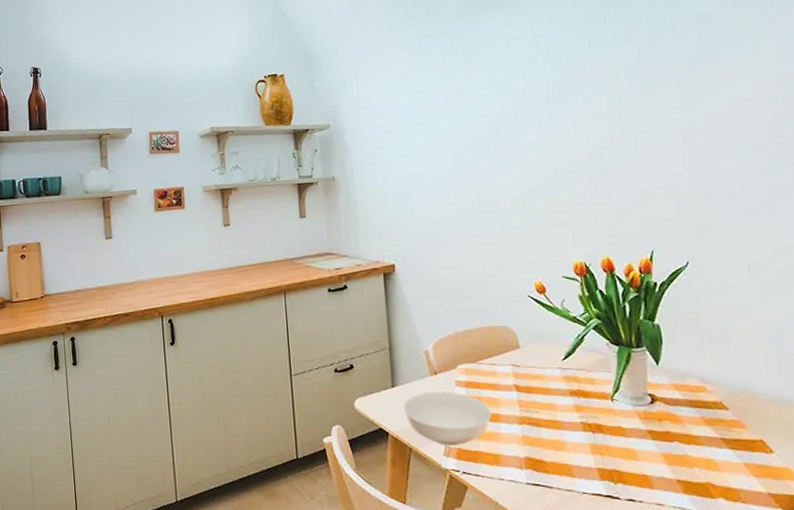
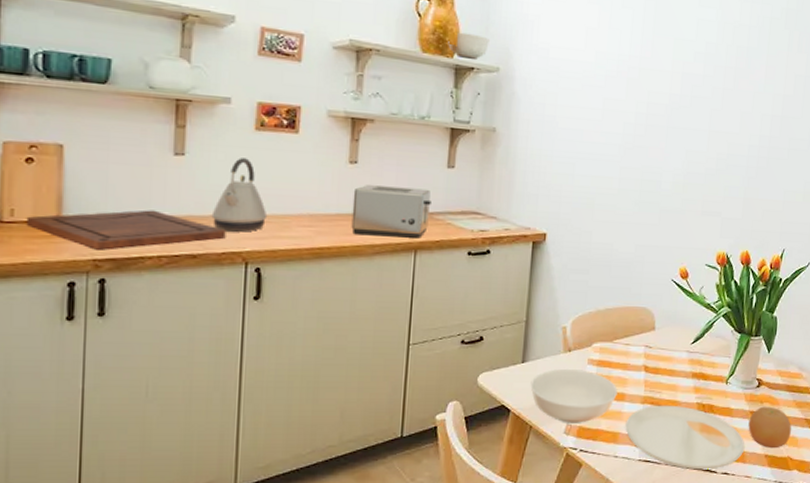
cutting board: none [25,282,146,316] -> present [26,210,226,250]
kettle: none [134,234,172,293] -> present [211,158,268,232]
toaster: none [230,239,292,285] -> present [351,184,431,238]
bowl: none [284,101,318,124] -> present [448,32,490,61]
plate: none [505,425,650,495] -> present [625,405,745,470]
fruit: none [648,424,706,473] -> present [748,406,792,449]

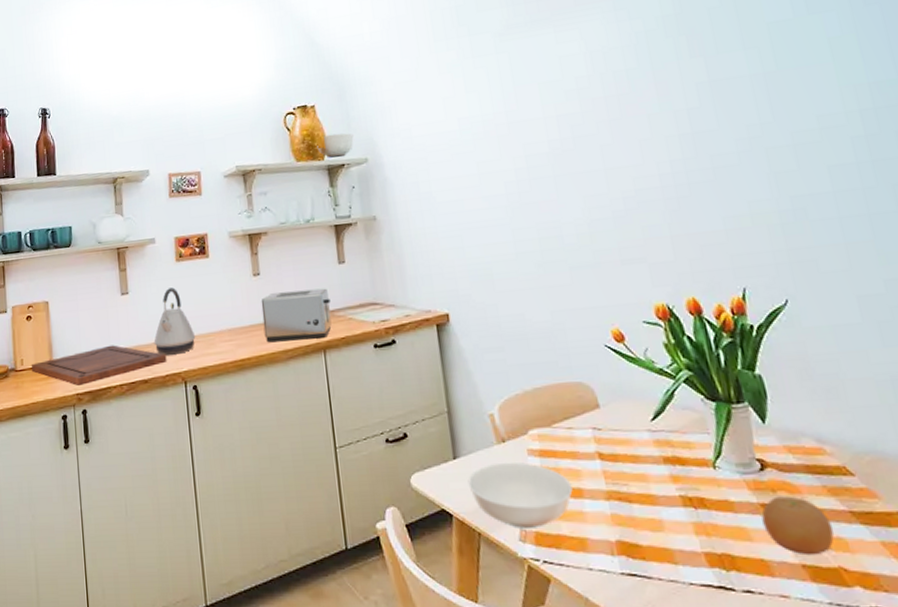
plate: present [625,405,745,470] -> none [591,500,768,587]

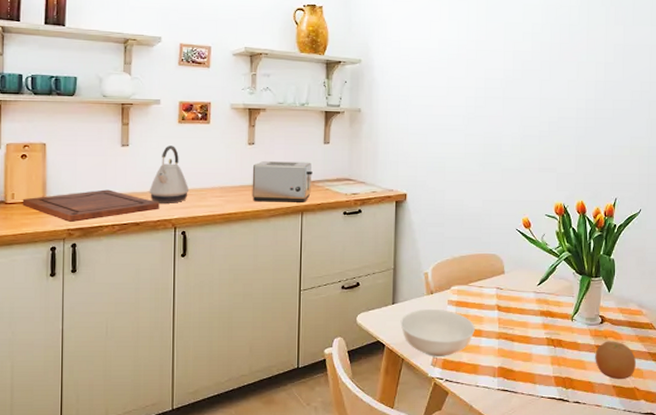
bowl: present [317,133,354,159] -> none [320,34,352,55]

